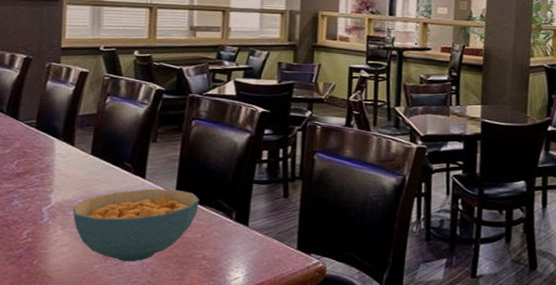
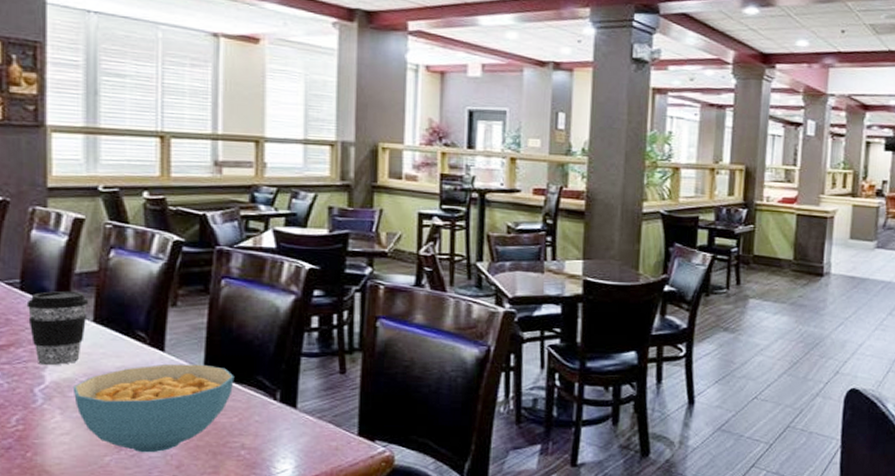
coffee cup: none [40,129,88,190] -> present [26,290,89,366]

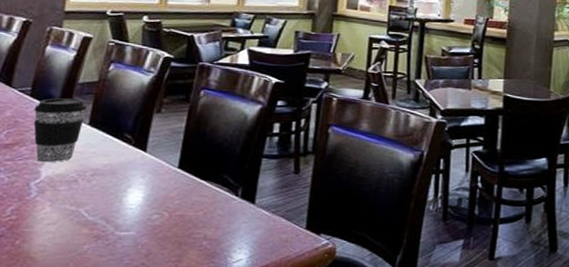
cereal bowl: present [72,363,234,453] -> none [63,162,204,243]

